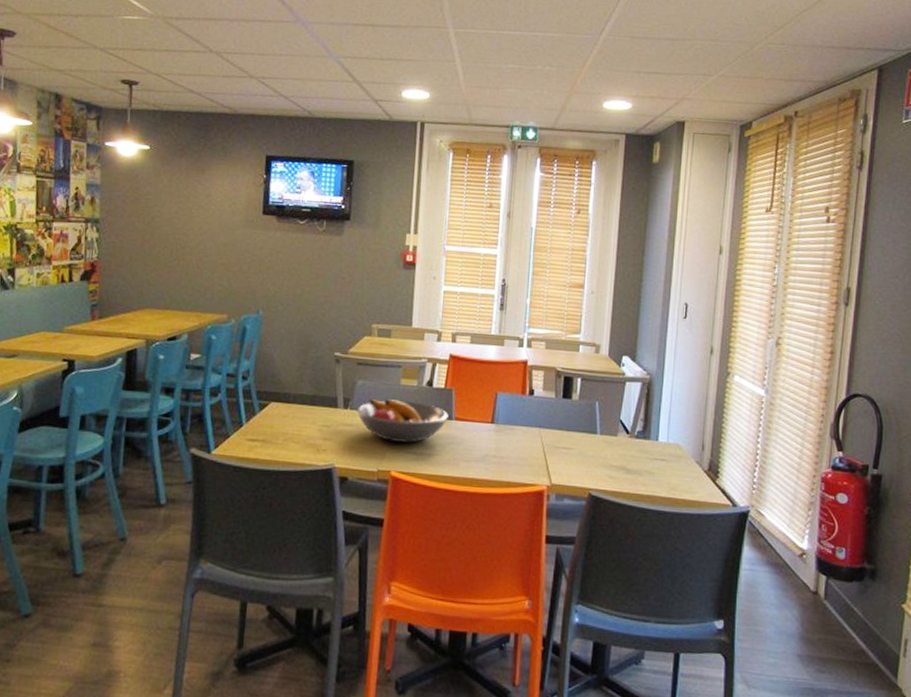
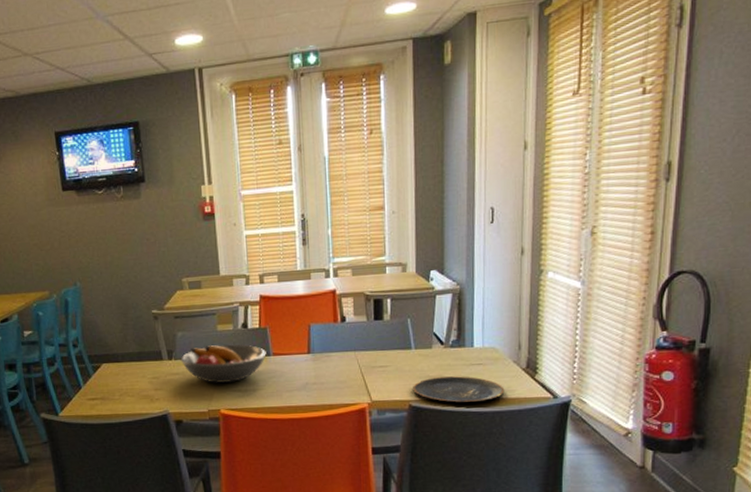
plate: none [594,467,686,500] -> present [413,376,505,403]

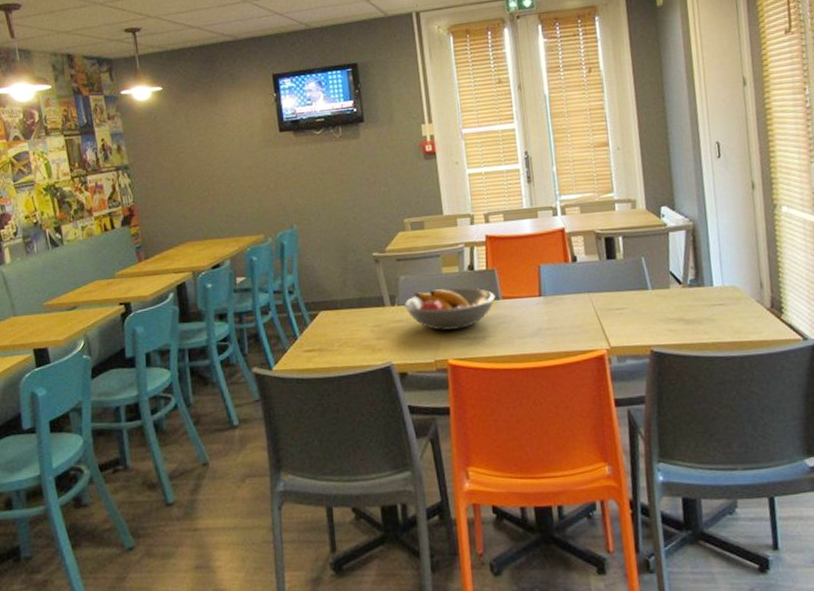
plate: present [413,376,505,403] -> none [653,317,751,347]

